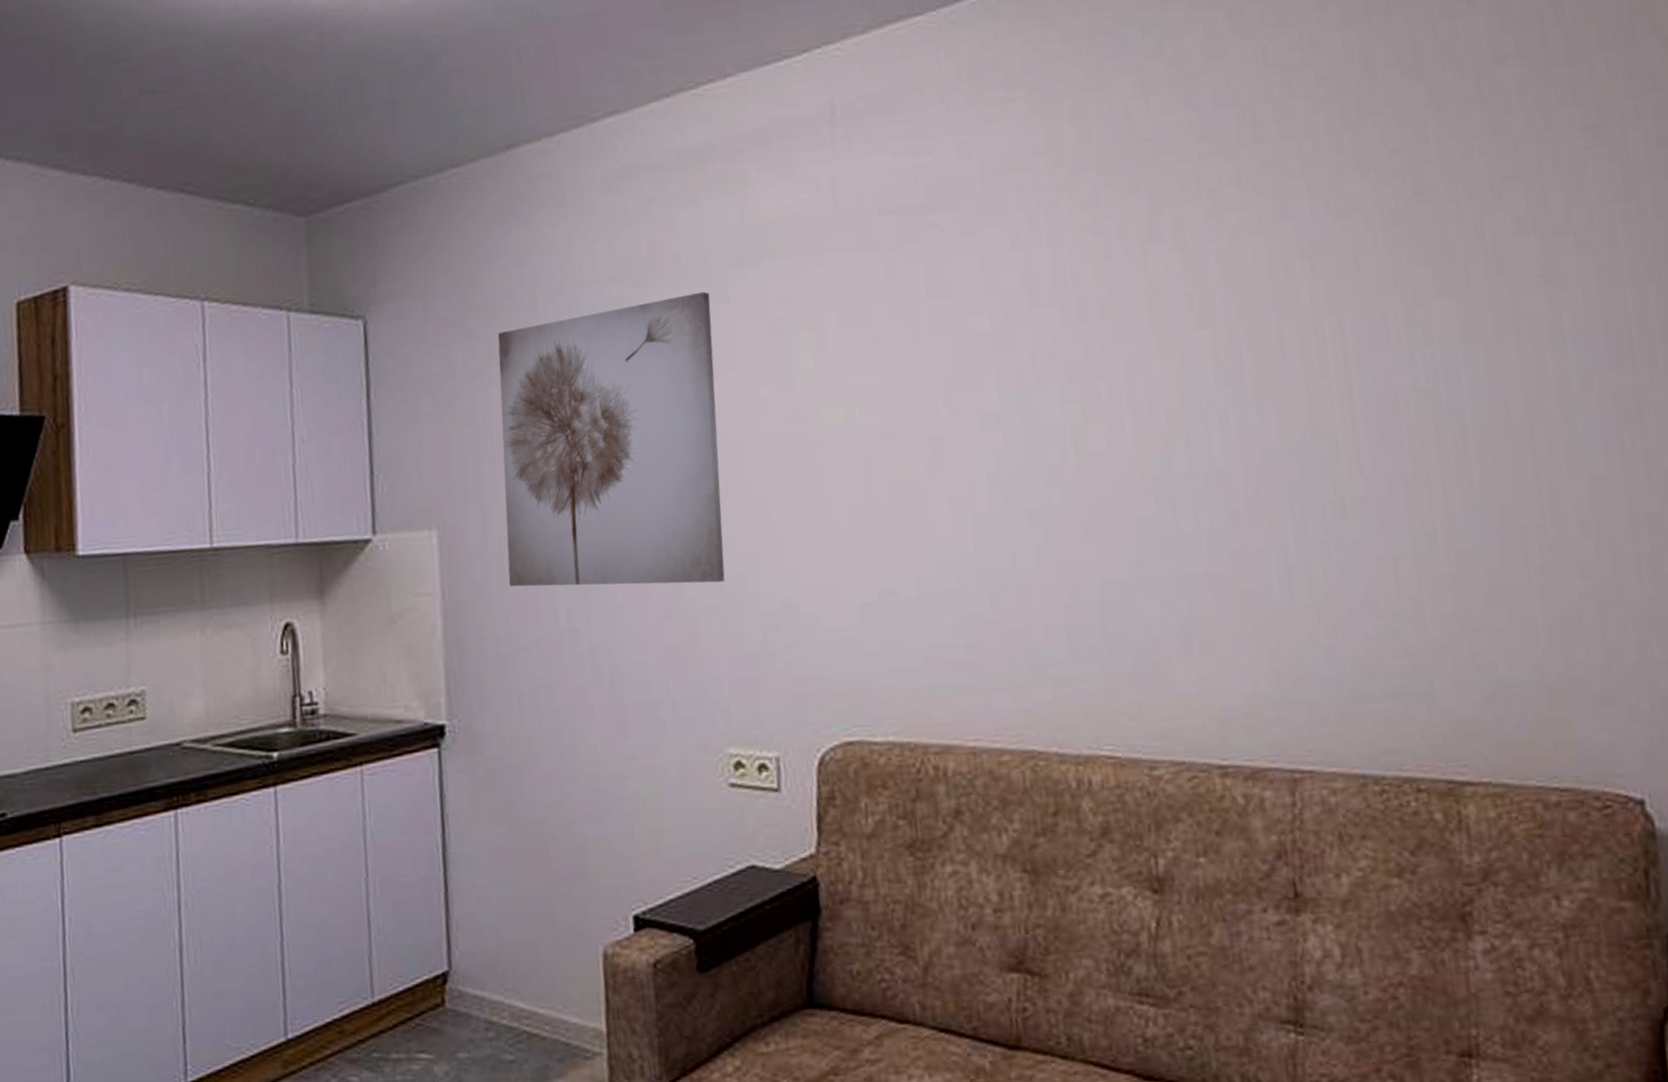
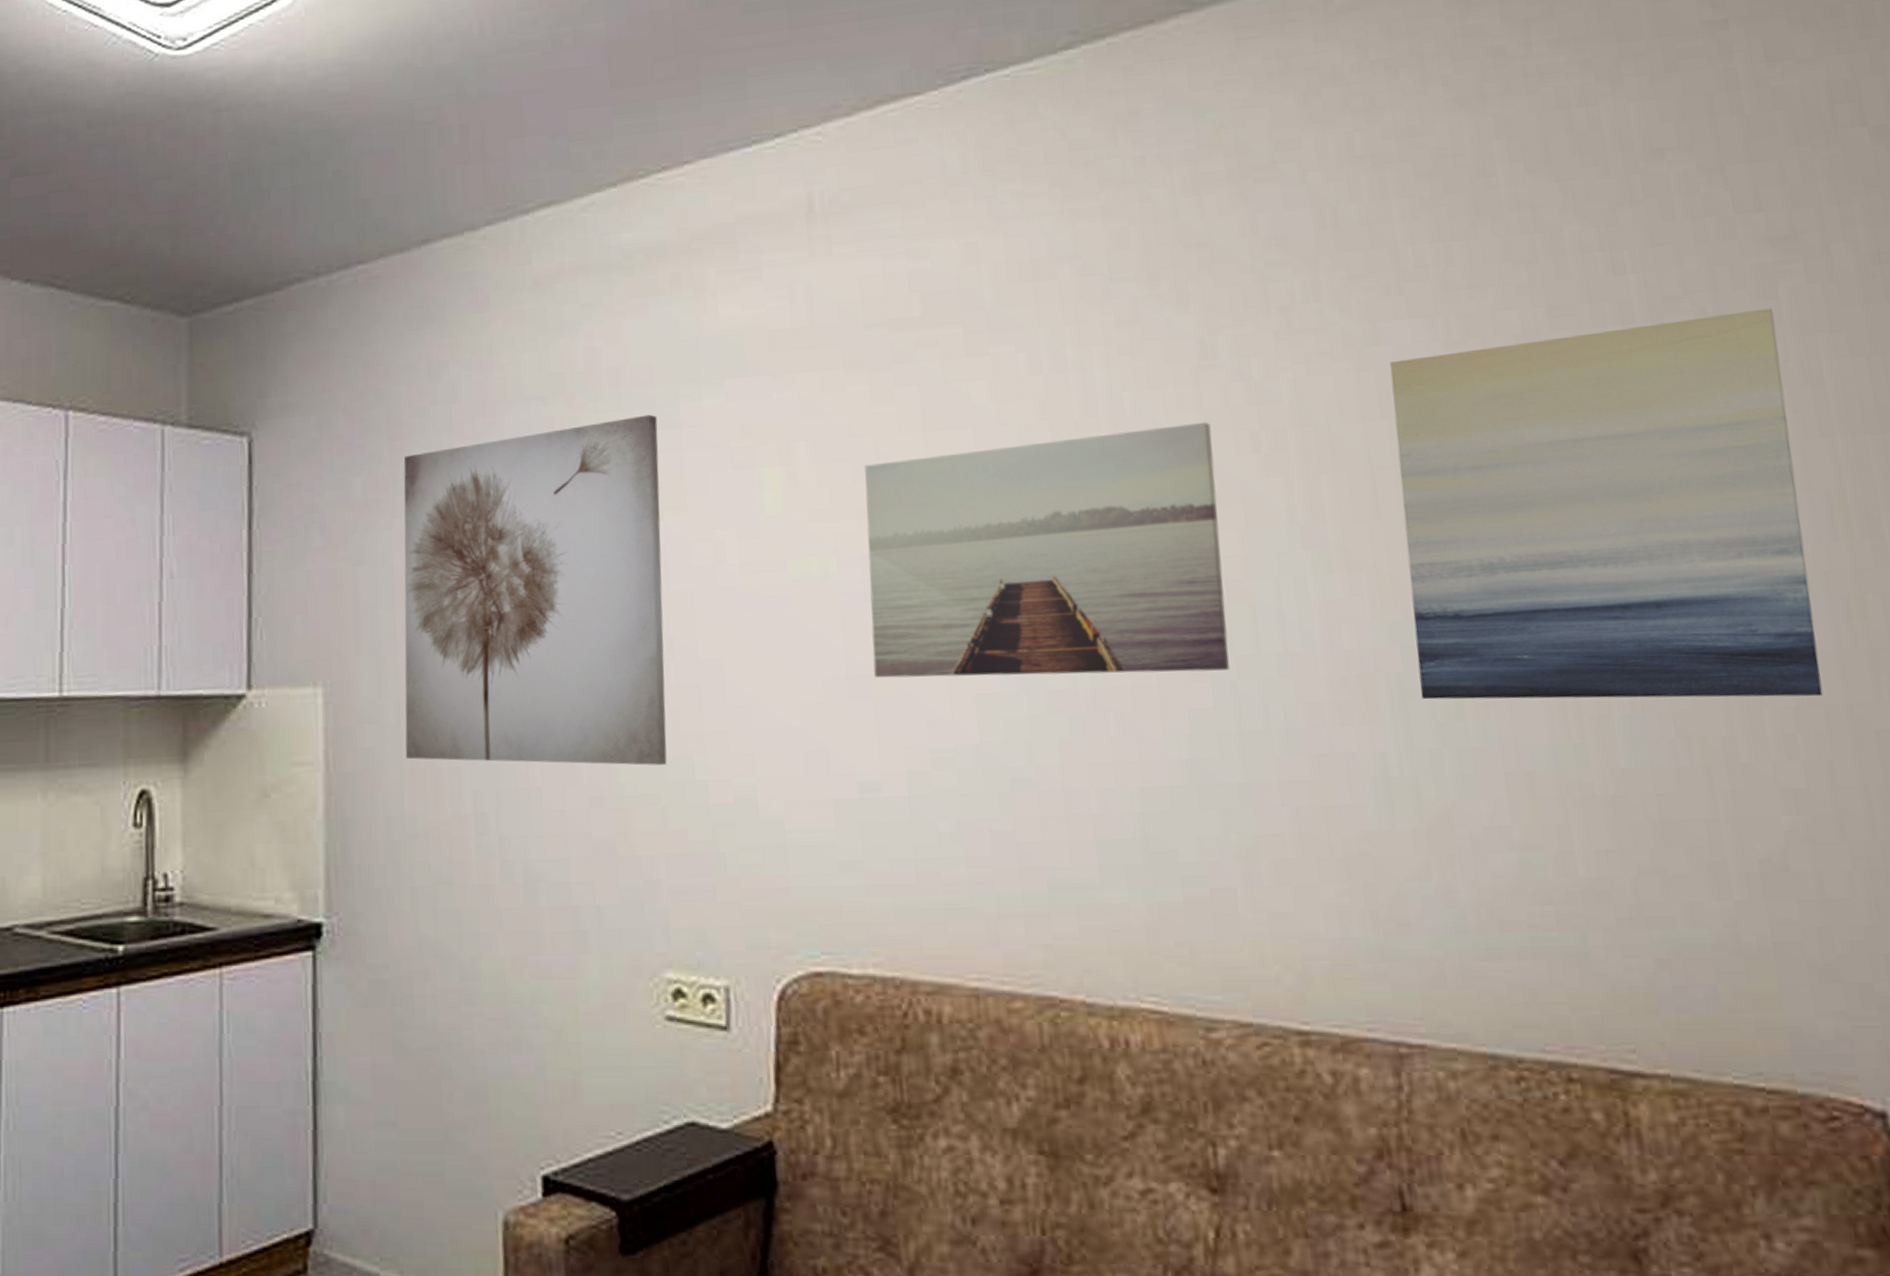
wall art: none [880,286,1169,504] -> present [864,421,1230,678]
wall art: none [1294,184,1610,504] -> present [1390,308,1823,700]

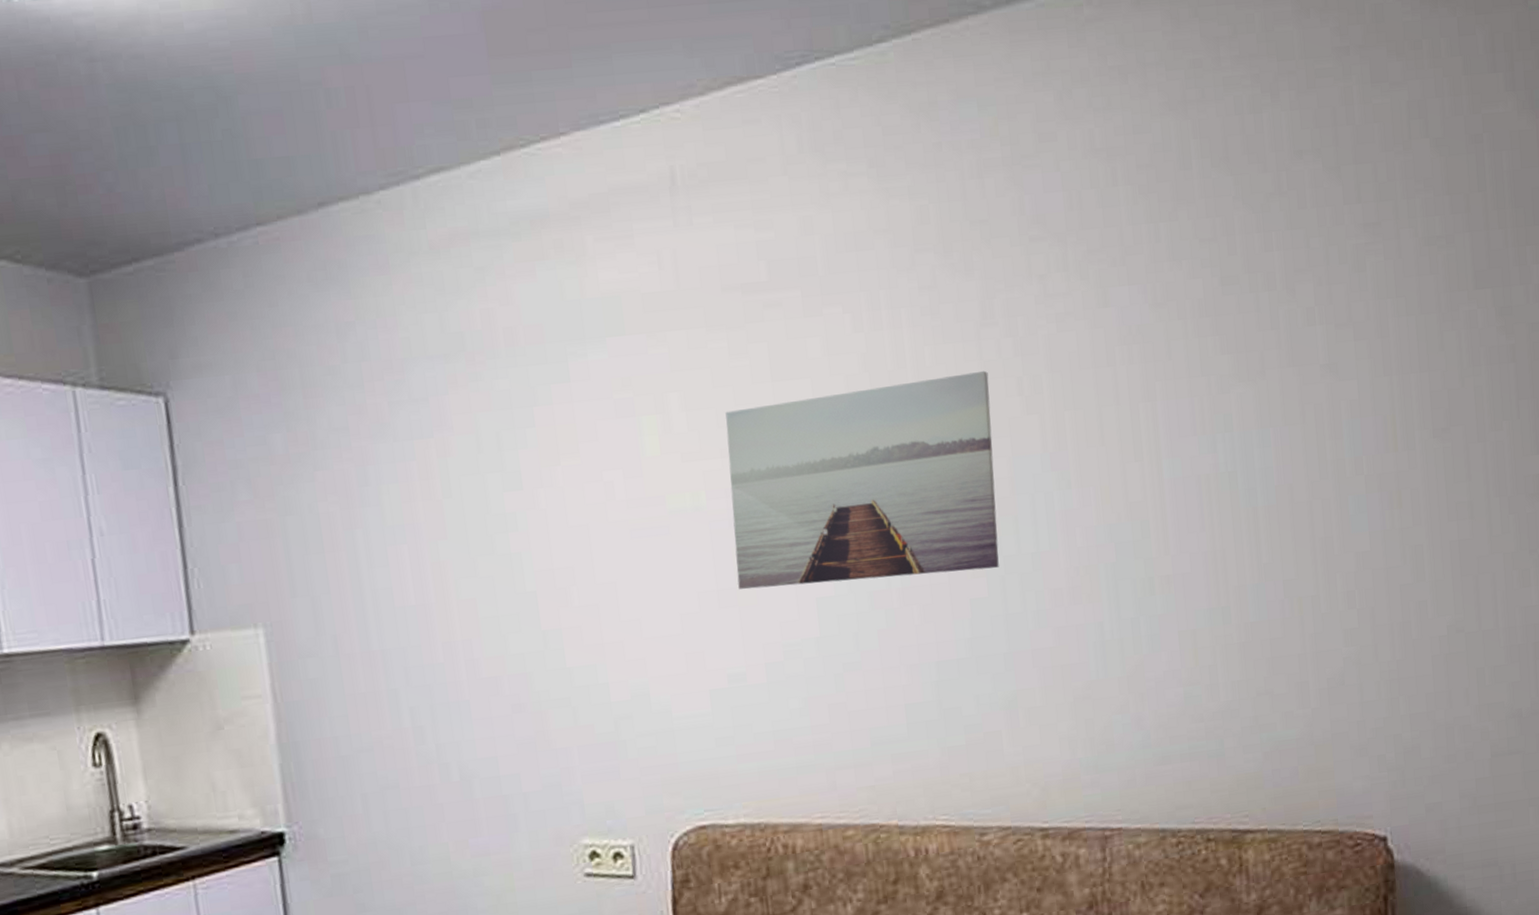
wall art: present [403,414,667,766] -> none [320,370,575,686]
wall art: present [1390,308,1823,700] -> none [1114,278,1372,582]

